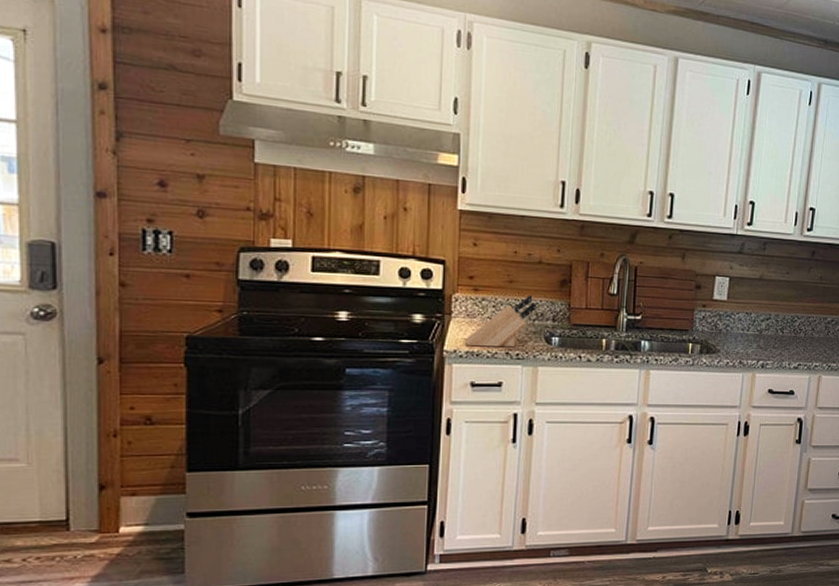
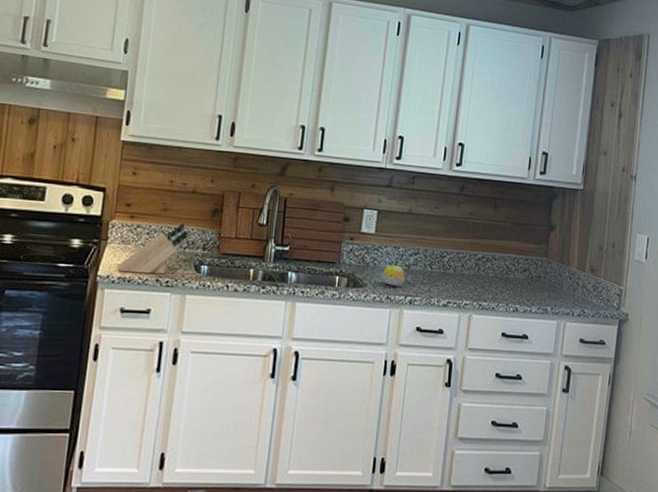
fruit: none [733,330,757,351] -> present [381,265,405,287]

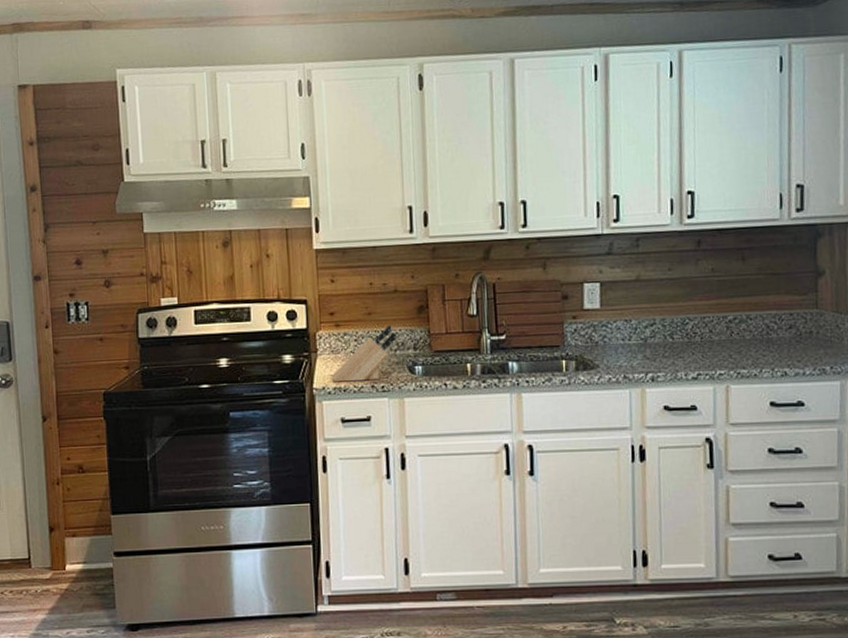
fruit: present [381,265,405,287] -> none [614,340,642,364]

